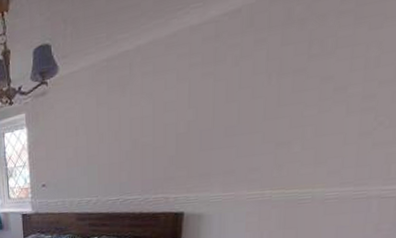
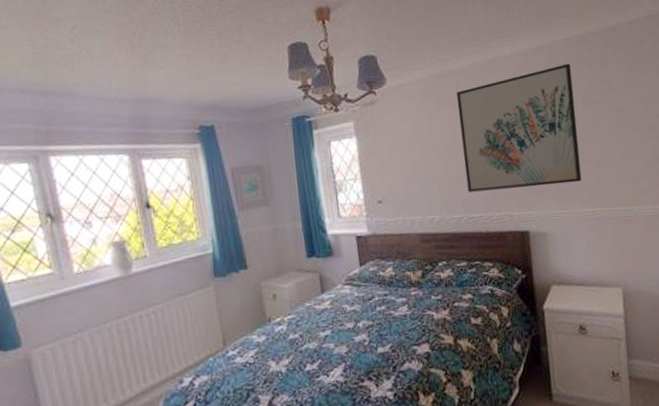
wall art: none [127,25,275,176] -> present [457,63,582,192]

